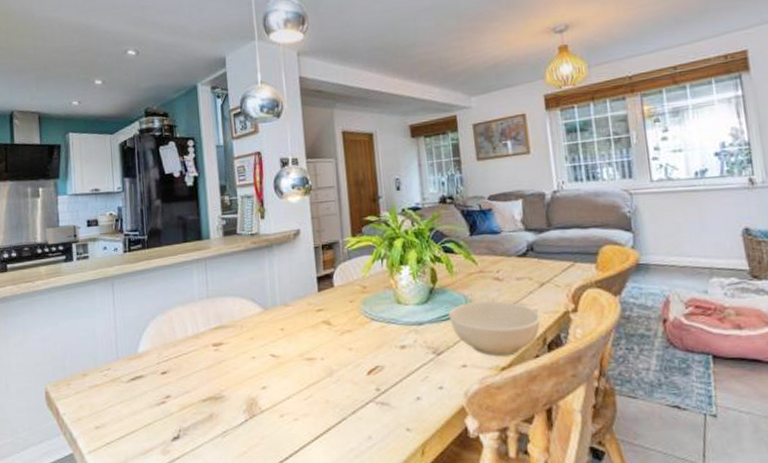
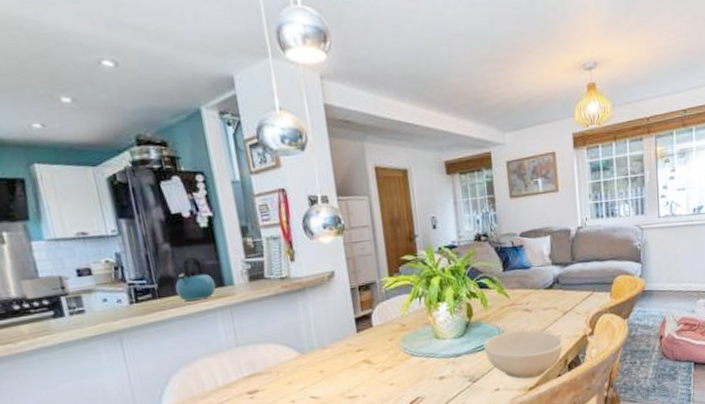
kettle: none [161,211,195,253] -> present [175,256,216,302]

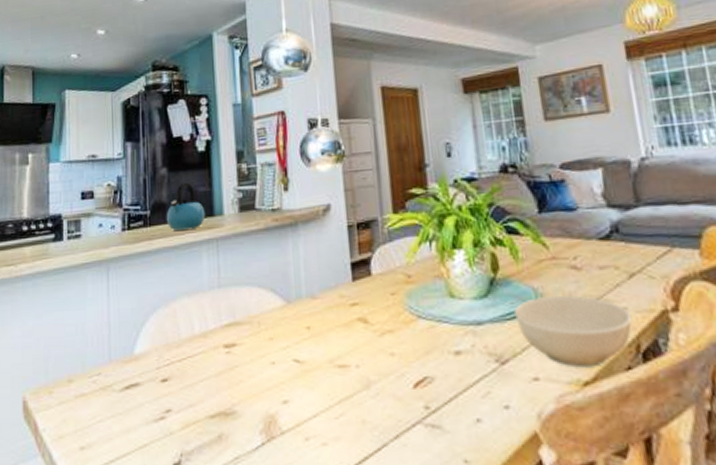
toaster: present [19,274,70,303] -> none [33,197,74,224]

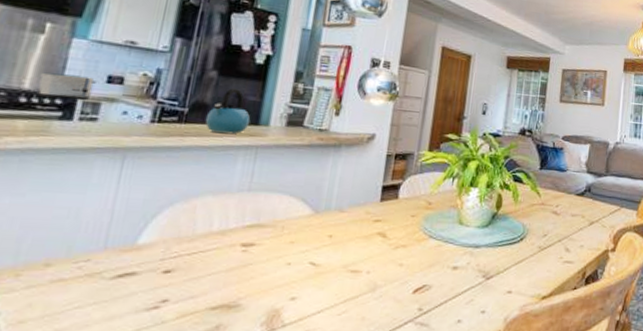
toaster: none [33,197,74,224] -> present [36,72,97,101]
bowl: present [513,295,632,368] -> none [504,231,585,286]

